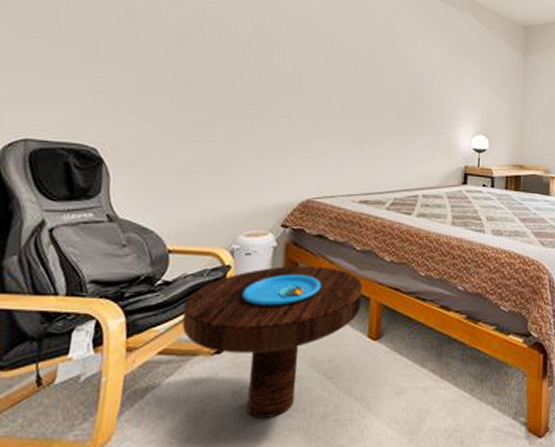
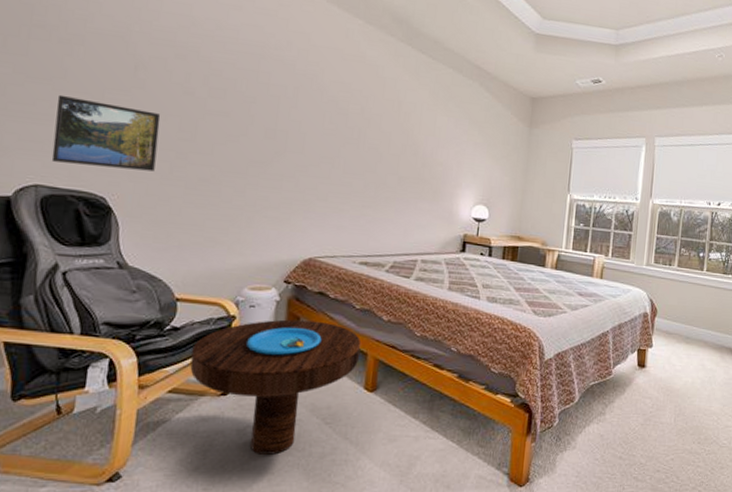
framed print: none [42,47,156,119] -> present [51,94,161,172]

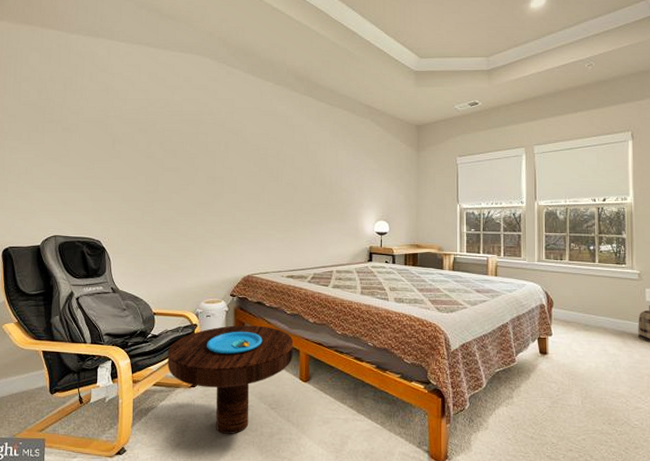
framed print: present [51,94,161,172] -> none [63,169,133,218]

